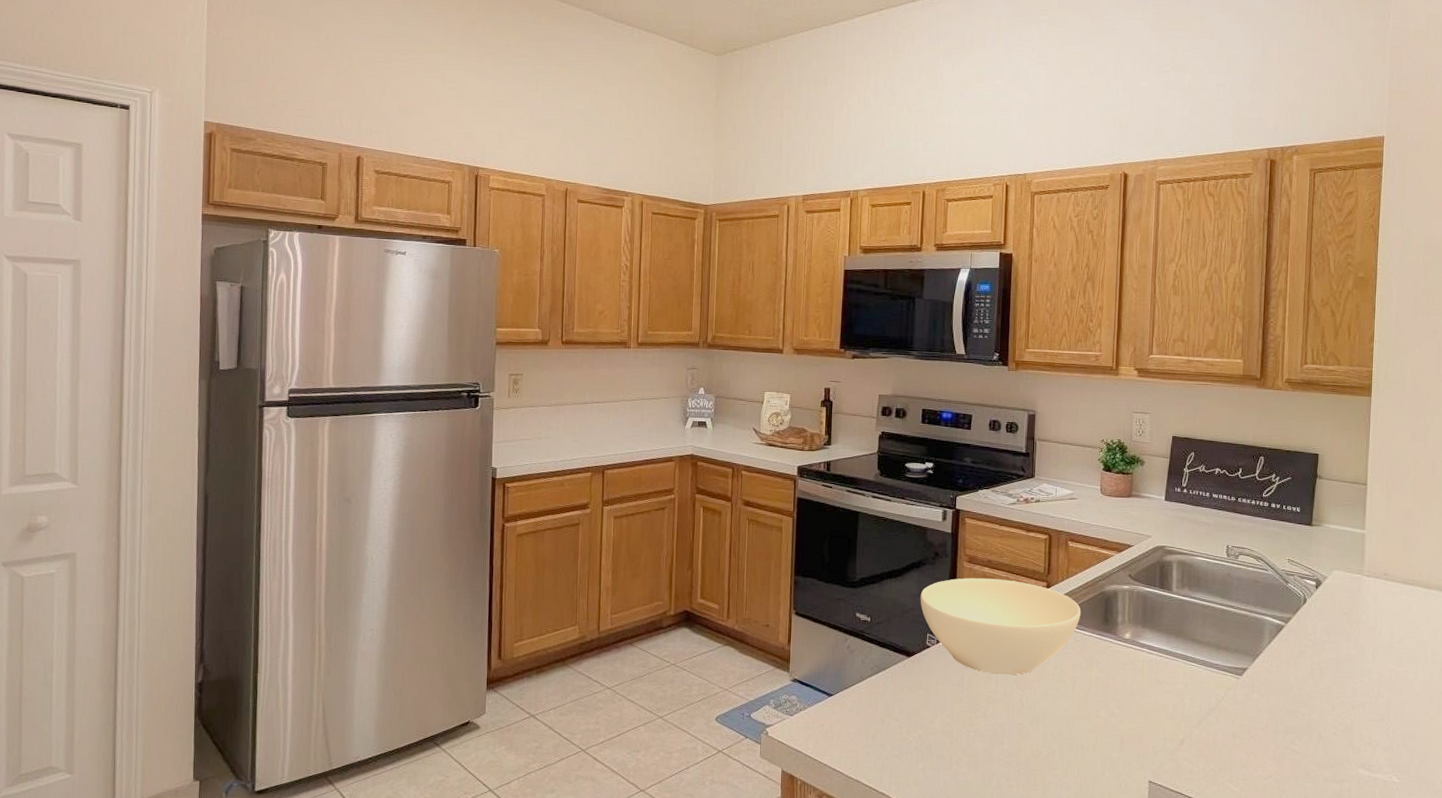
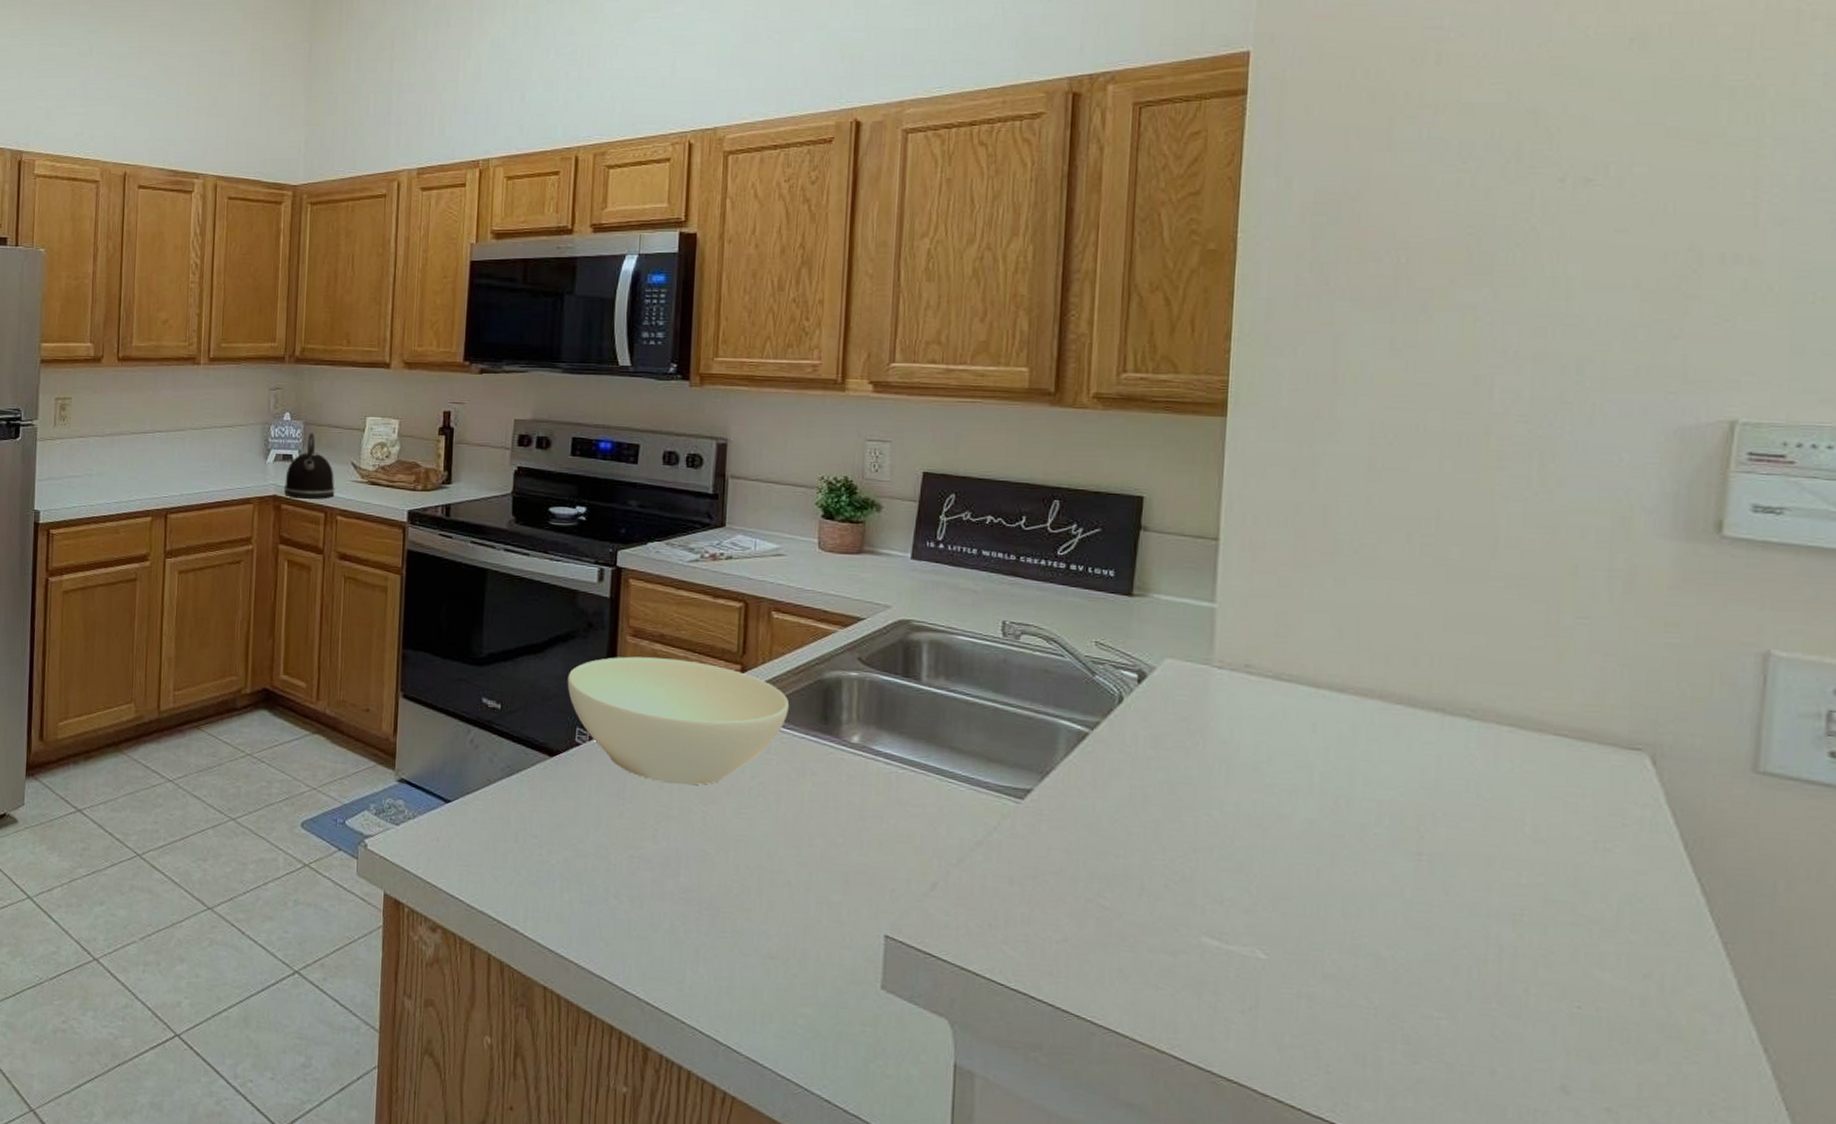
kettle: none [699,404,740,458] -> present [283,433,335,499]

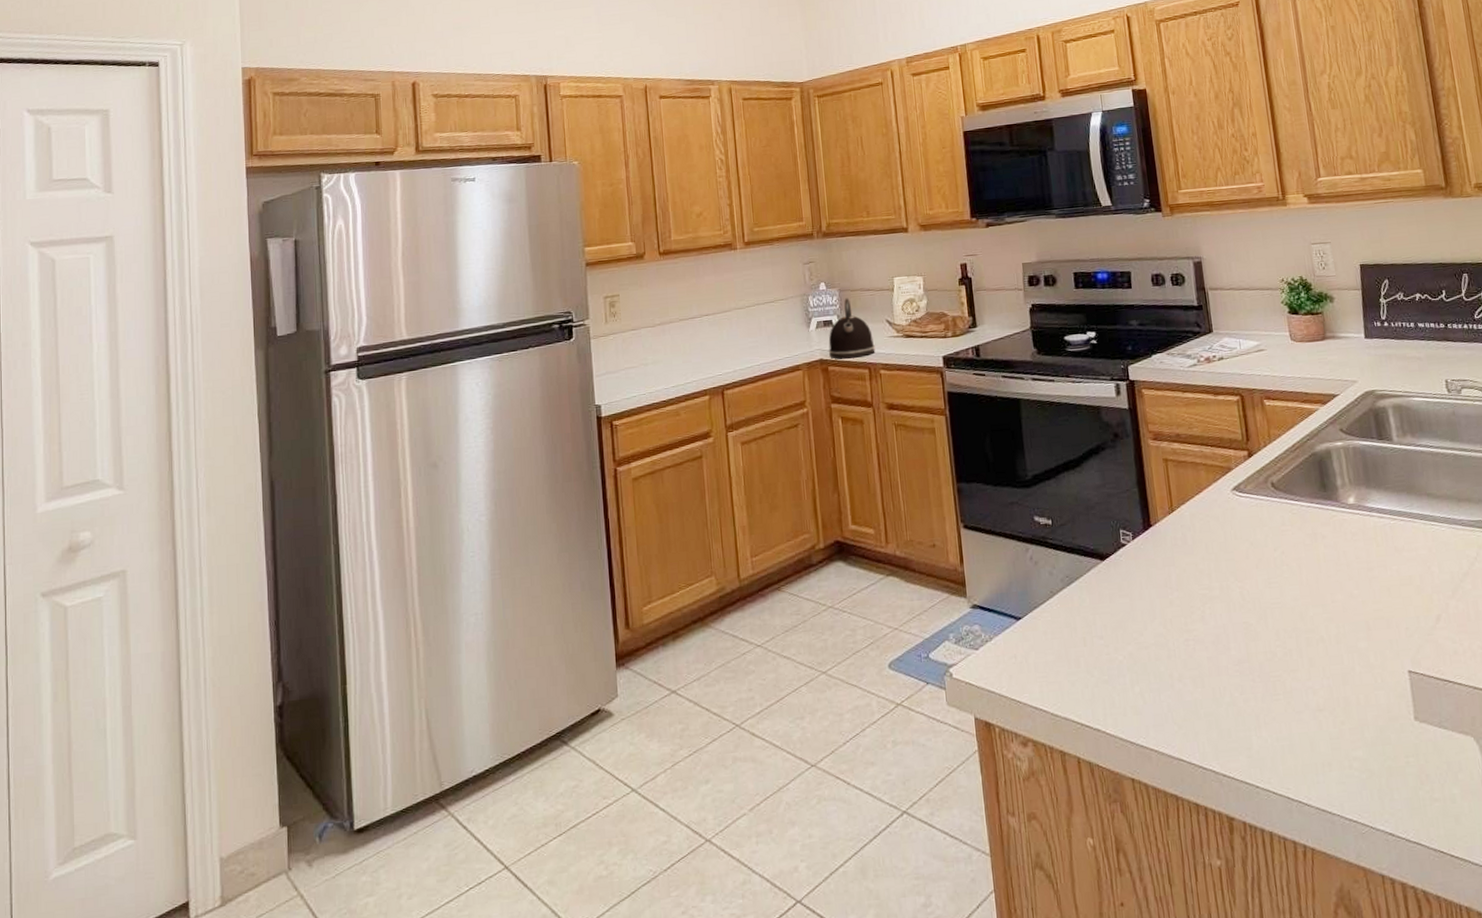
bowl: present [567,656,790,785] -> none [1104,454,1294,567]

